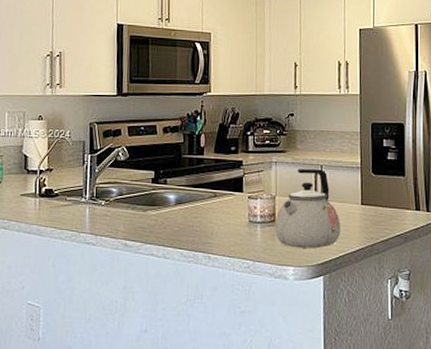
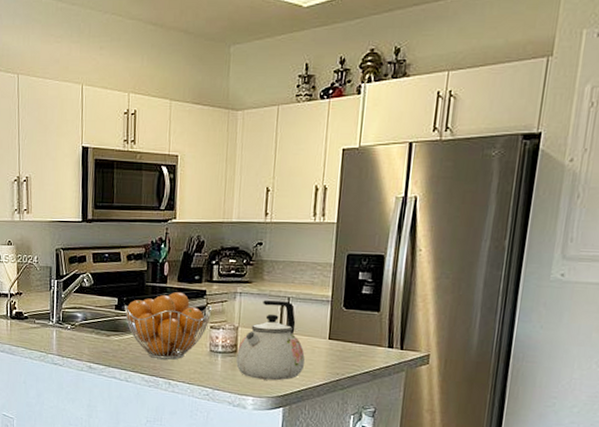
fruit basket: none [161,163,250,232] -> present [124,292,213,360]

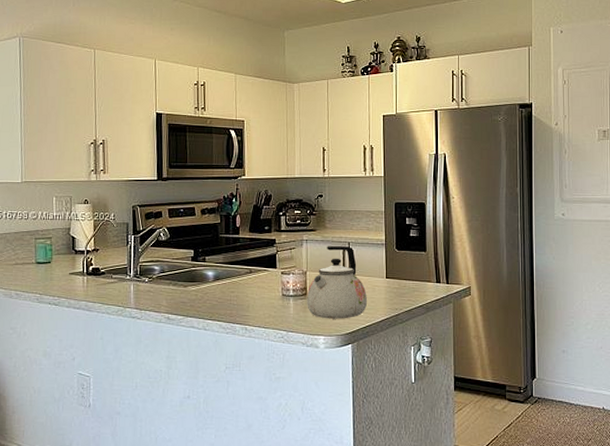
fruit basket: present [124,292,213,360] -> none [200,242,282,306]

